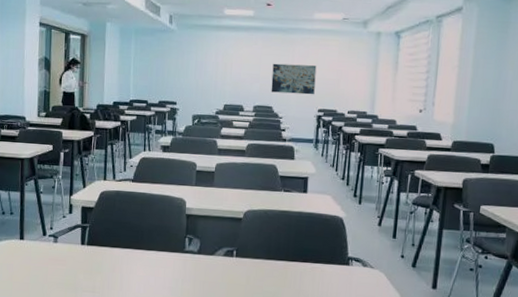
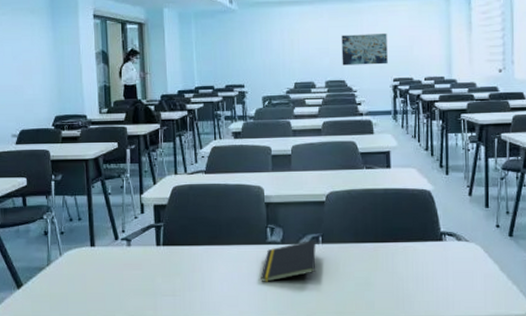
notepad: none [175,253,230,288] -> present [260,239,316,282]

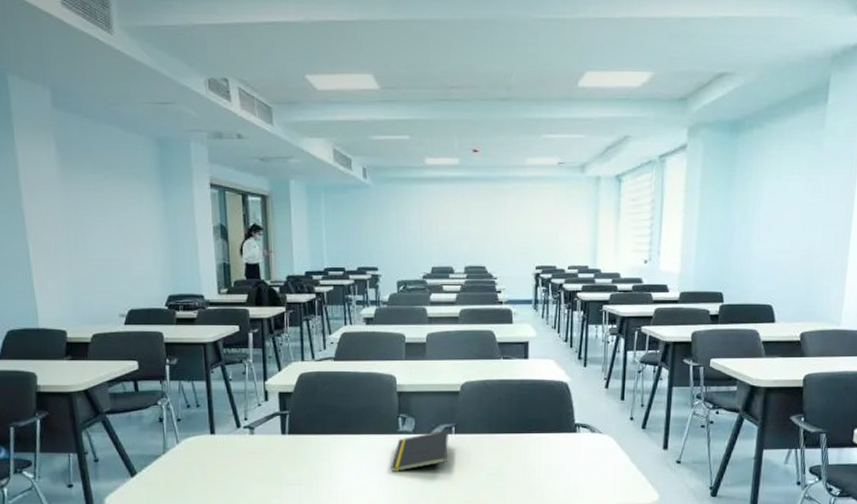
wall art: present [341,33,388,66] -> none [483,217,532,251]

